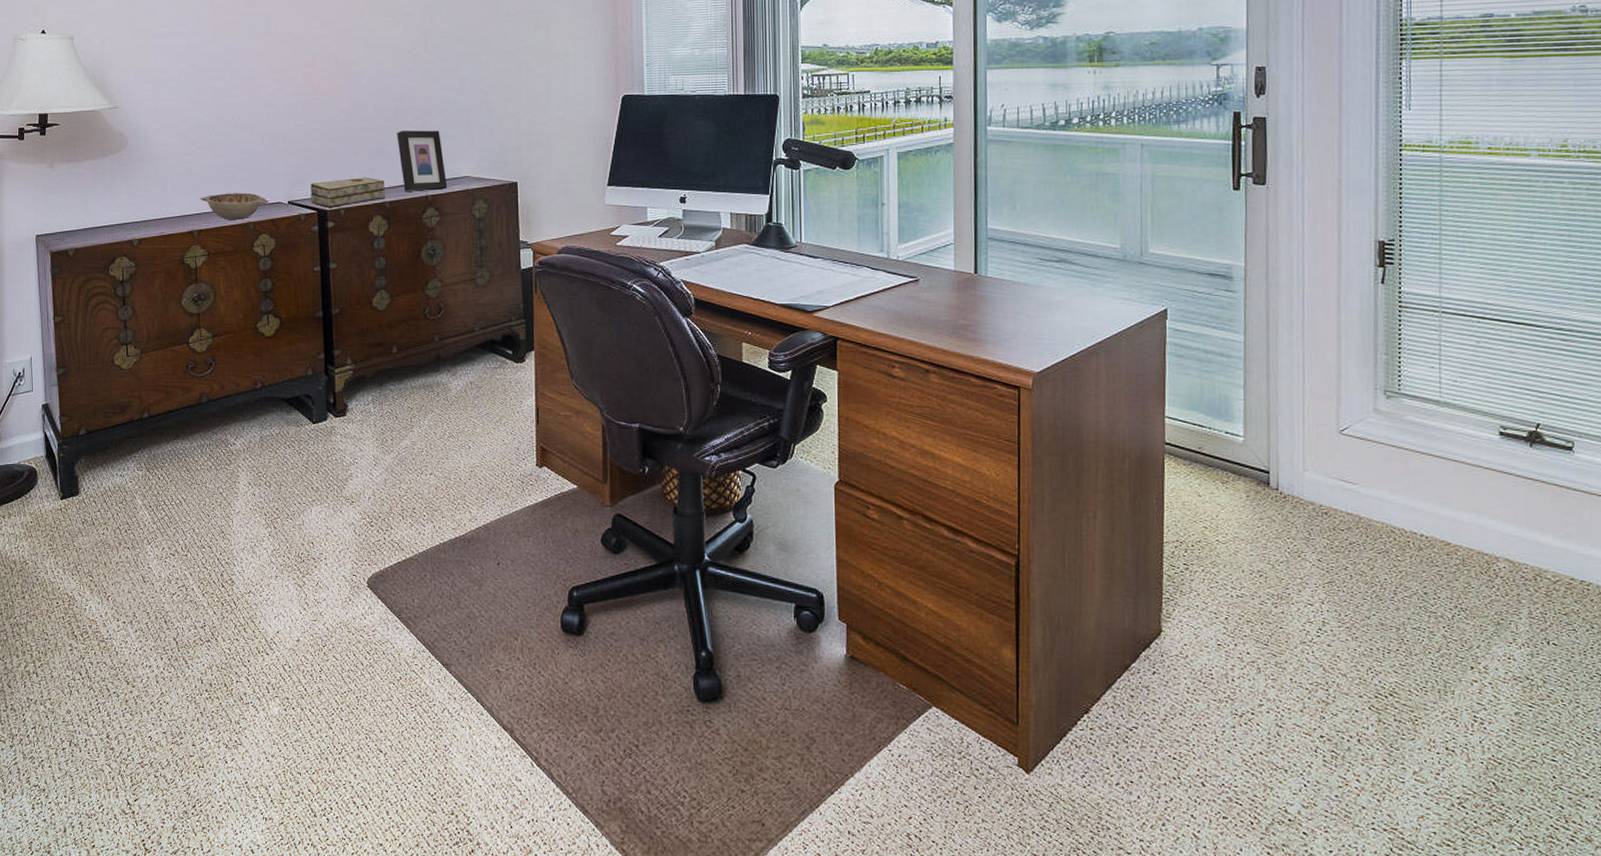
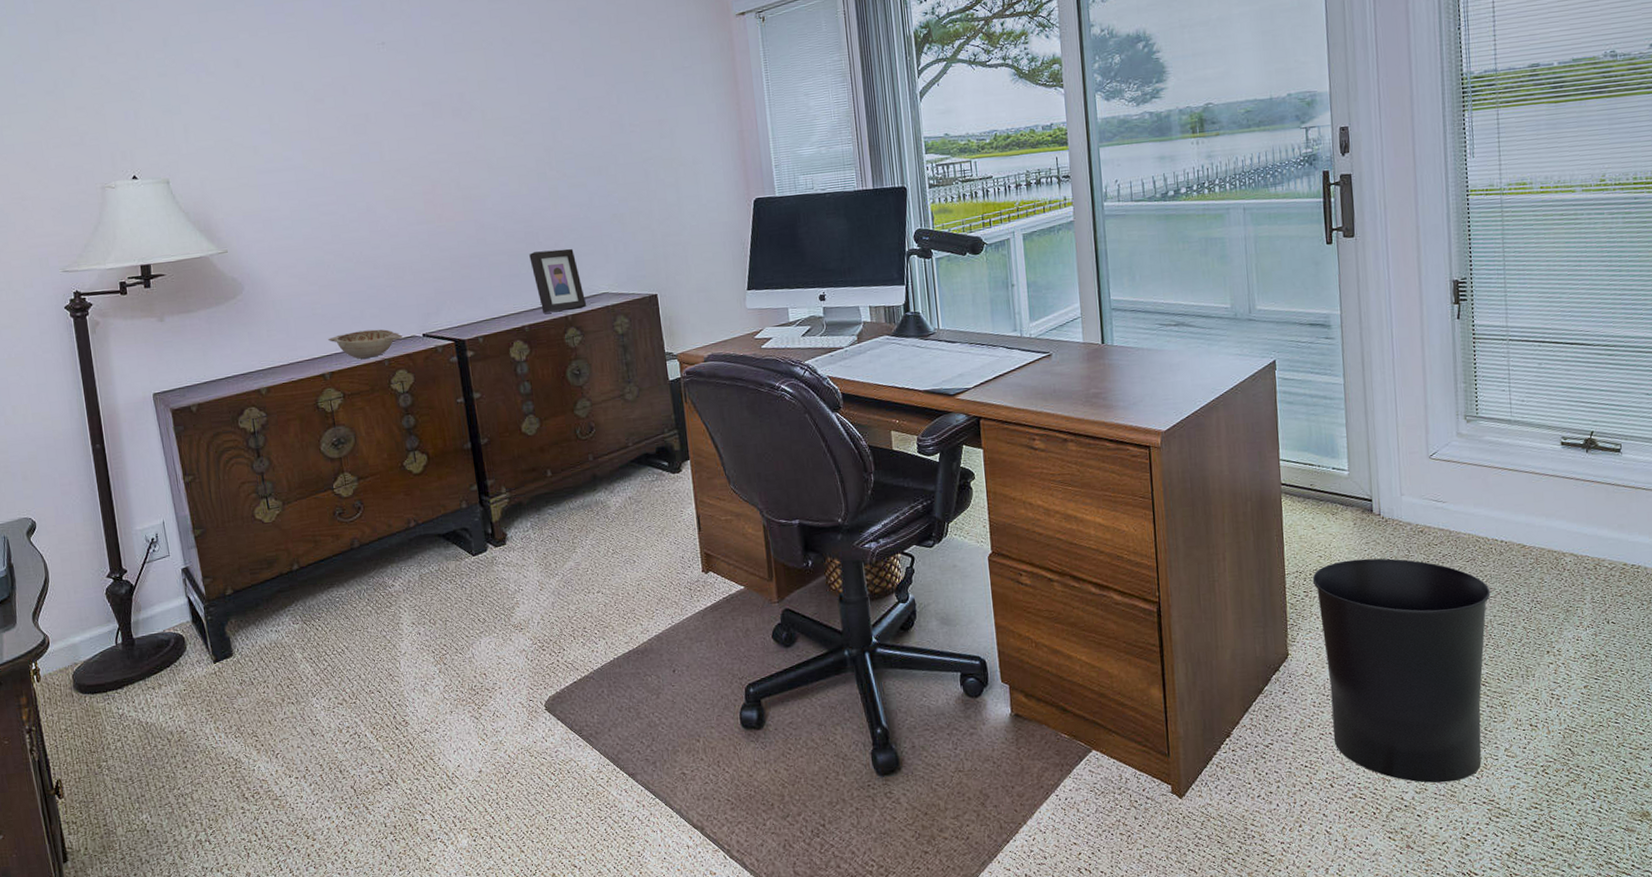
decorative box: present [310,177,386,207] -> none [444,302,525,337]
waste bin: none [1194,535,1405,801] -> present [1312,558,1491,783]

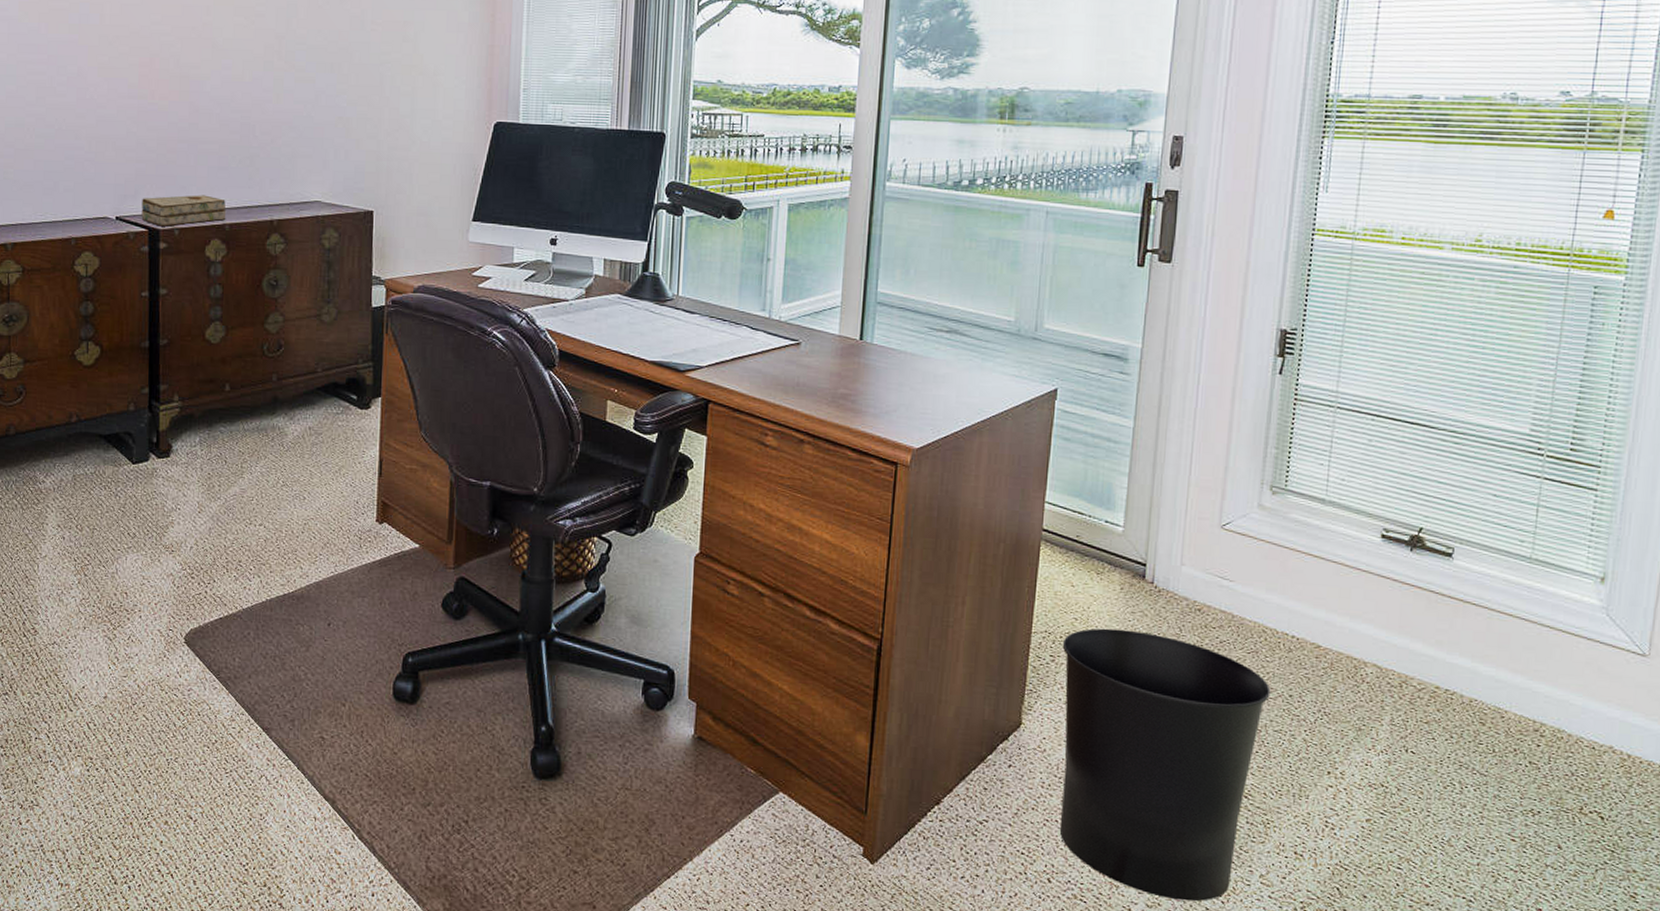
decorative bowl: present [327,329,403,359] -> none [15,203,94,234]
decorative box: none [444,302,525,337] -> present [141,195,226,227]
picture frame: present [529,248,587,314] -> none [242,146,296,215]

